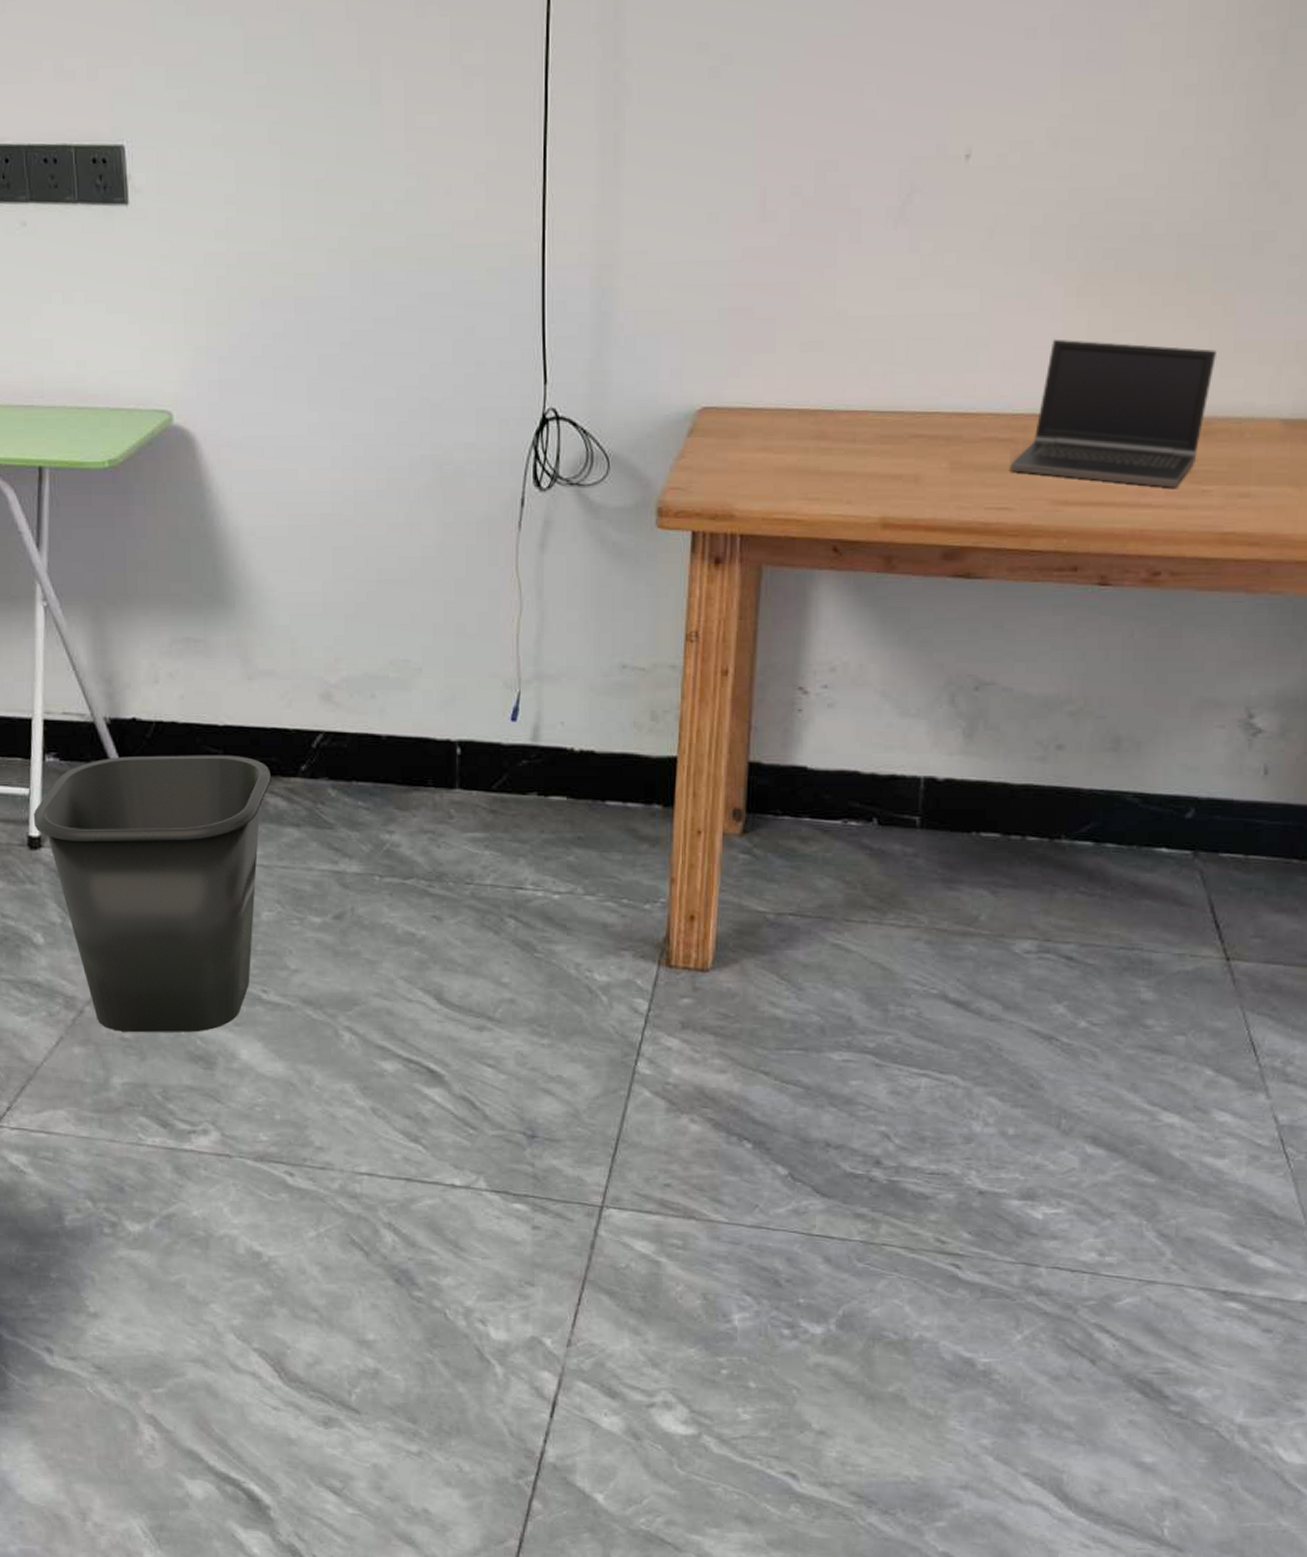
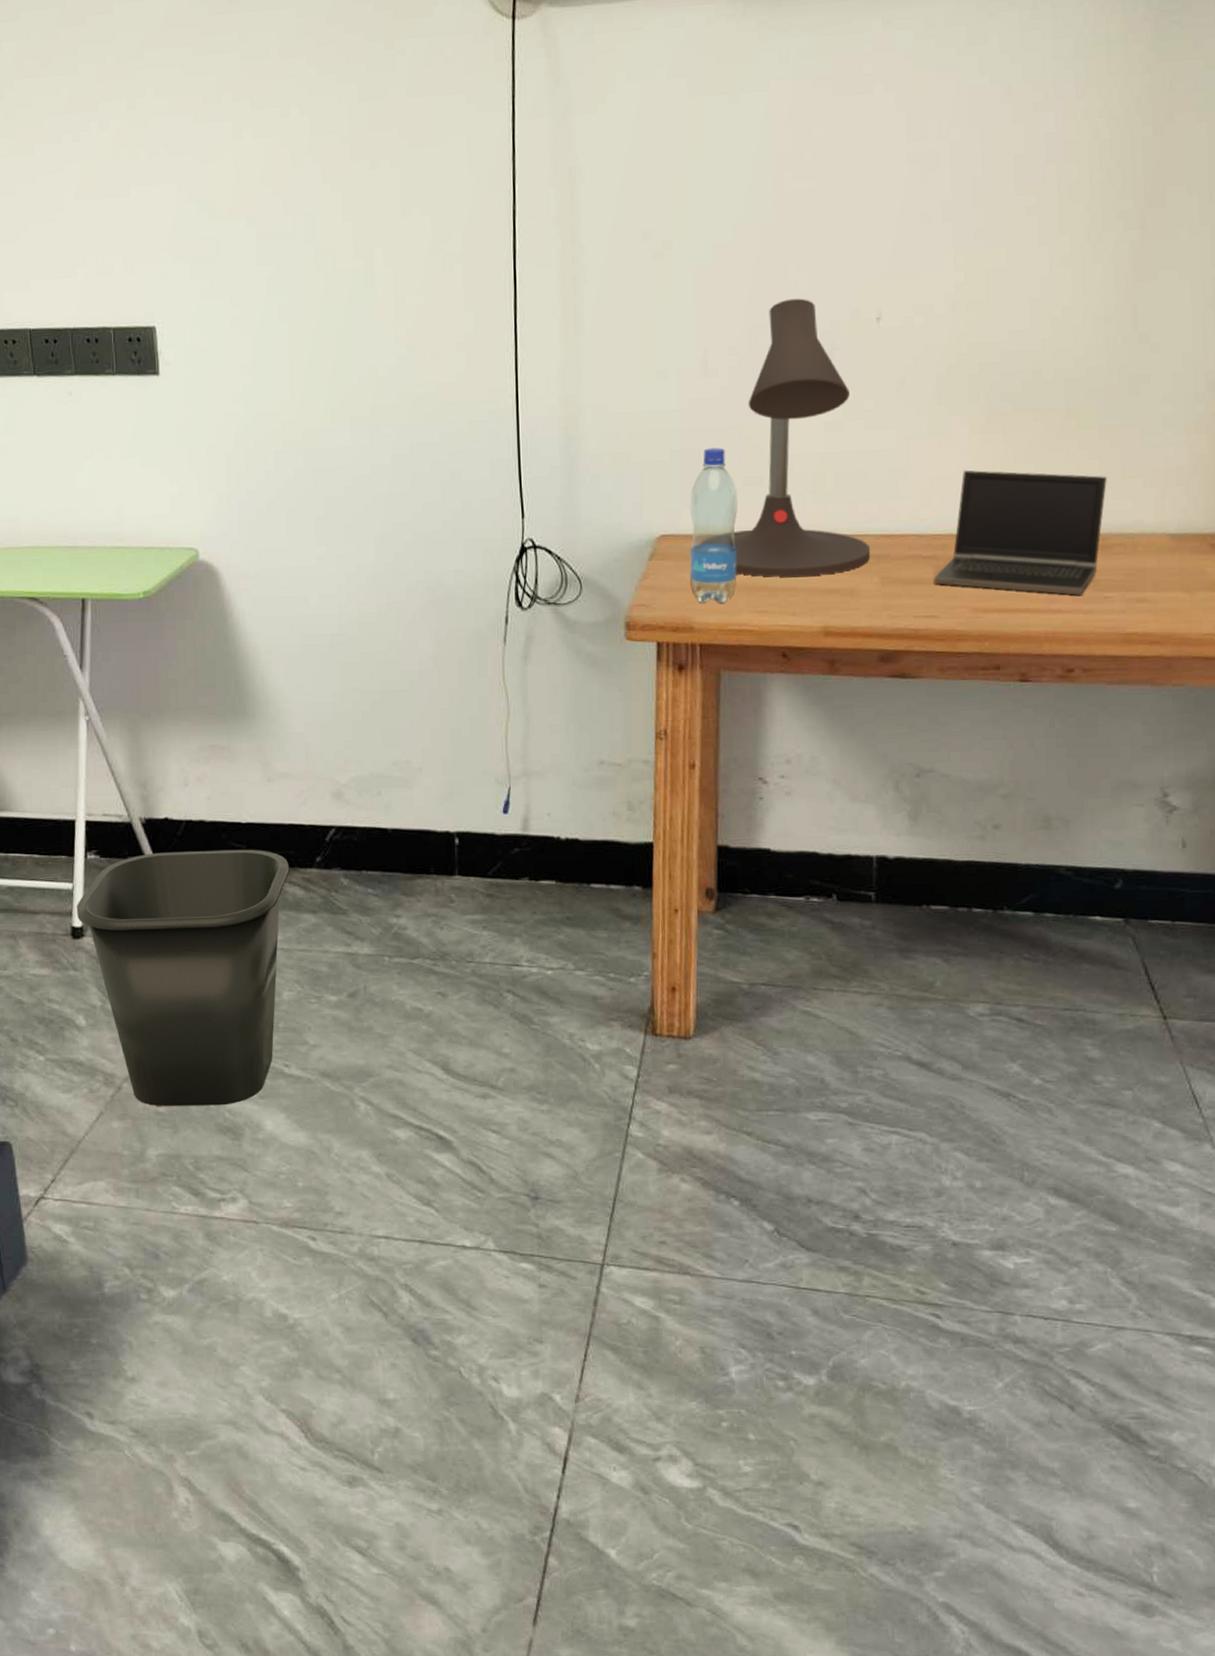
bottle: none [733,306,792,489] -> present [689,447,738,604]
desk lamp: none [785,129,941,459] -> present [733,298,871,577]

